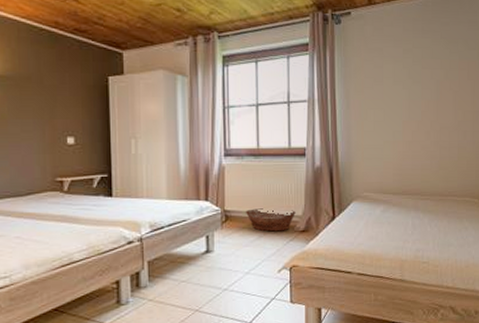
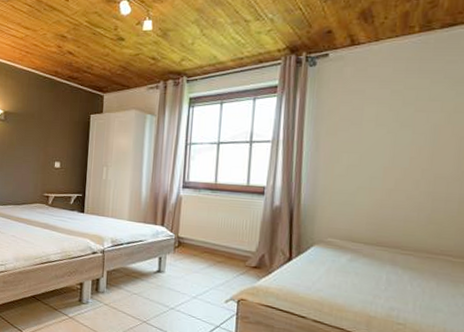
basket: present [245,208,297,232] -> none [197,238,250,264]

